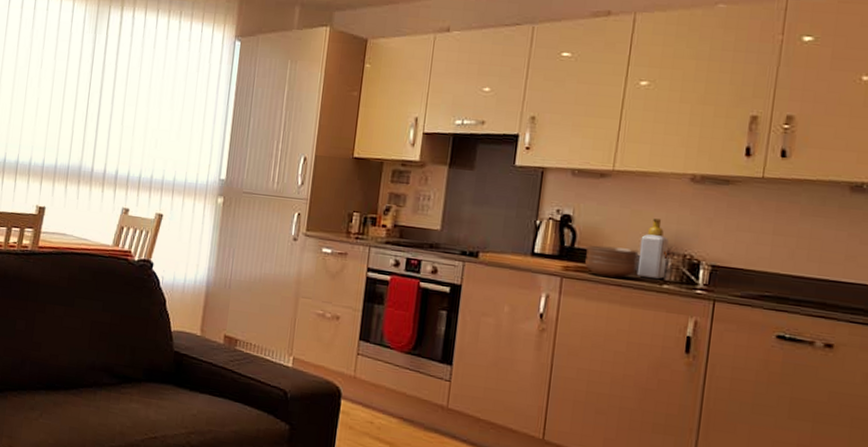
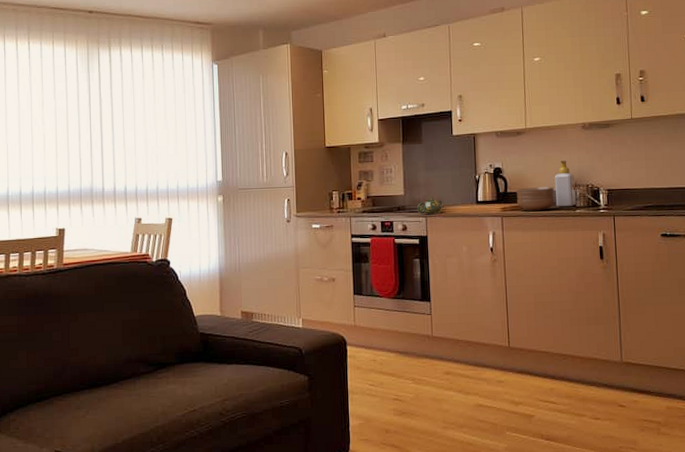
tea set: none [453,238,488,261] -> present [416,197,443,215]

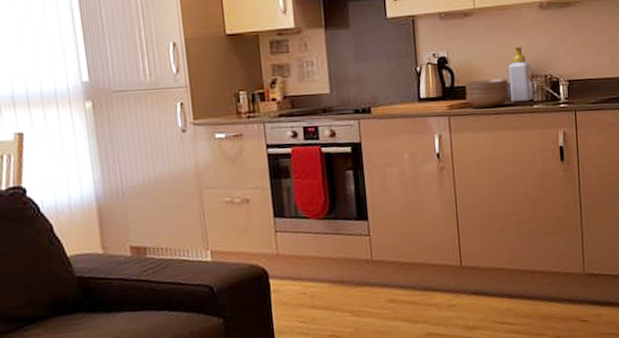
tea set: present [416,197,443,215] -> none [346,95,379,117]

